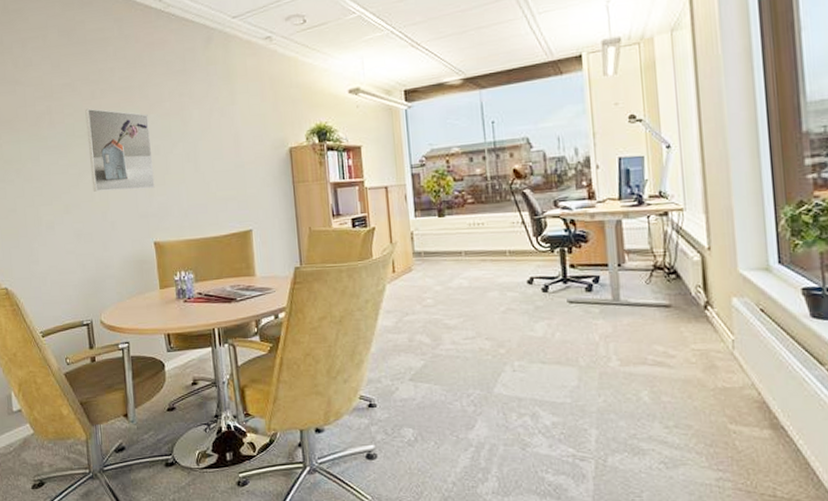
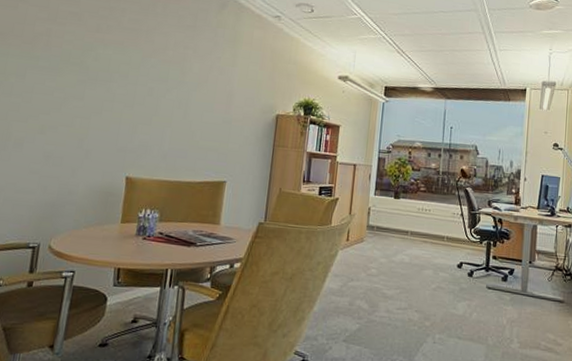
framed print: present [85,108,155,192] -> none [74,39,149,126]

